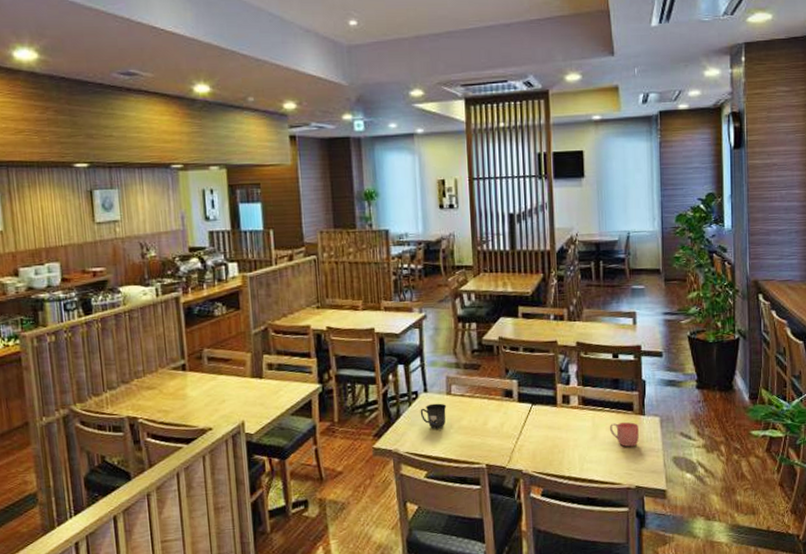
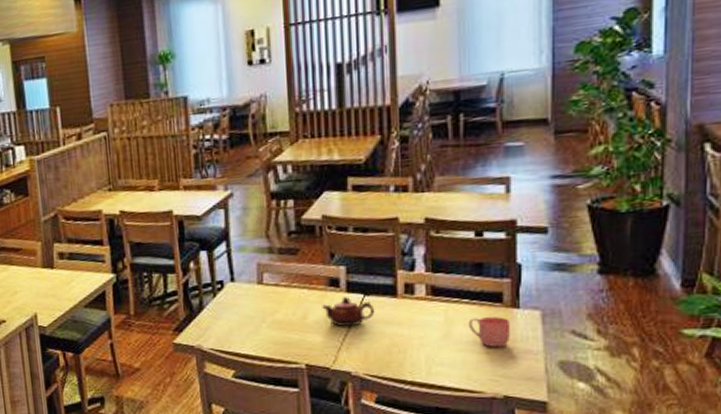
mug: present [420,403,447,429] -> none [226,294,258,324]
teapot: none [499,405,540,432] -> present [322,296,375,327]

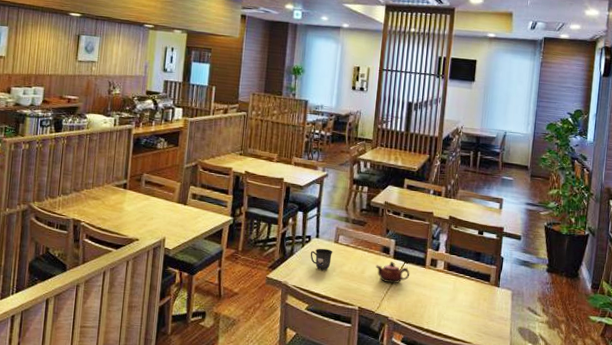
mug: none [226,294,258,324] -> present [310,248,333,271]
mug: present [468,317,510,347] -> none [467,290,493,312]

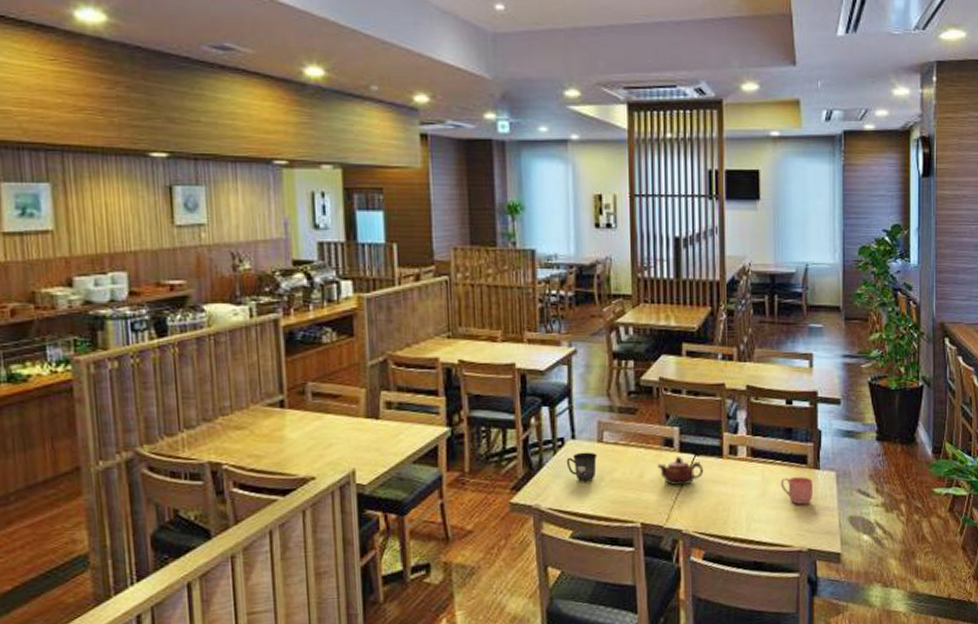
mug: none [467,290,493,312] -> present [780,477,813,504]

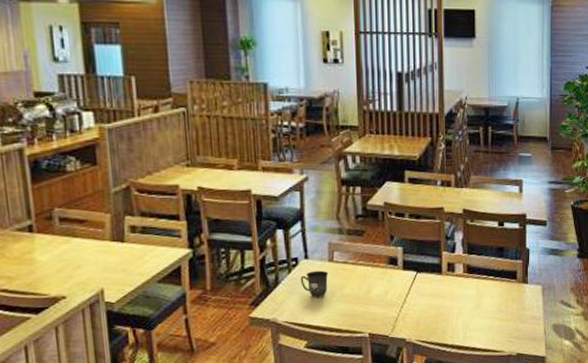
teapot: present [657,455,704,486] -> none [383,273,425,300]
mug: present [780,477,813,504] -> none [493,290,521,315]

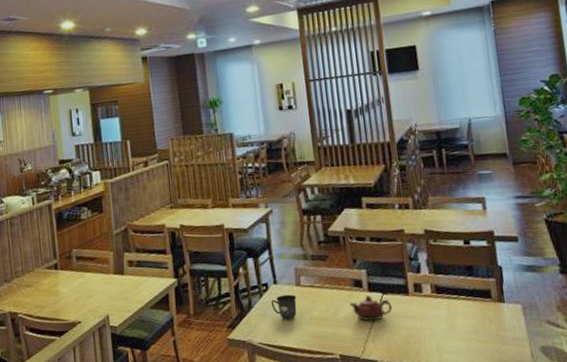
teapot: none [383,273,425,300] -> present [349,294,393,321]

